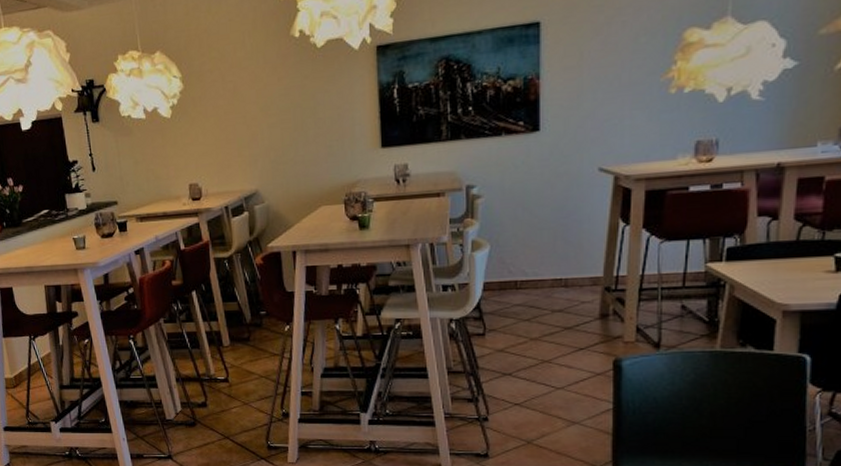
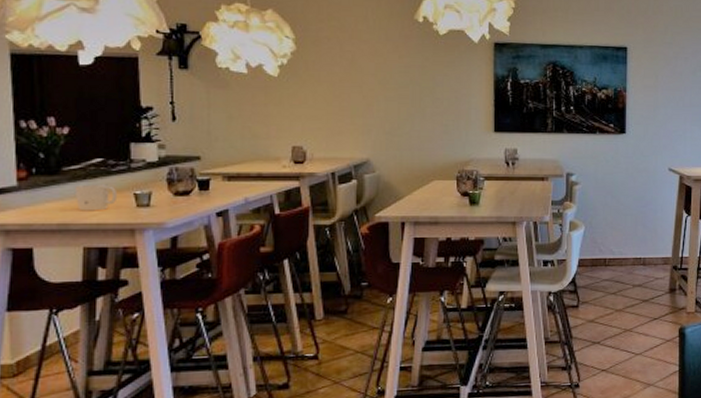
mug: none [32,231,62,256] -> present [74,184,118,211]

